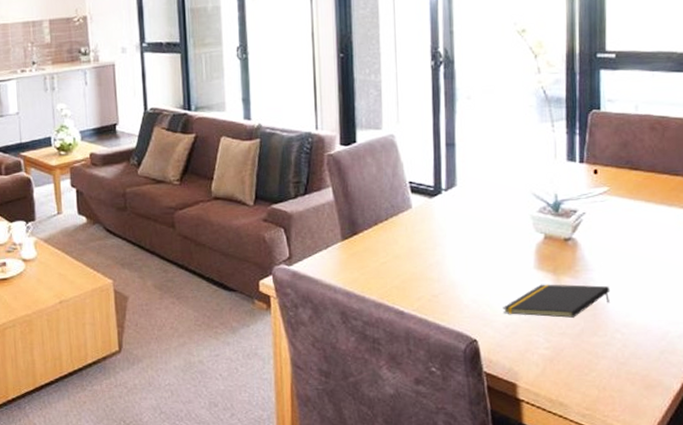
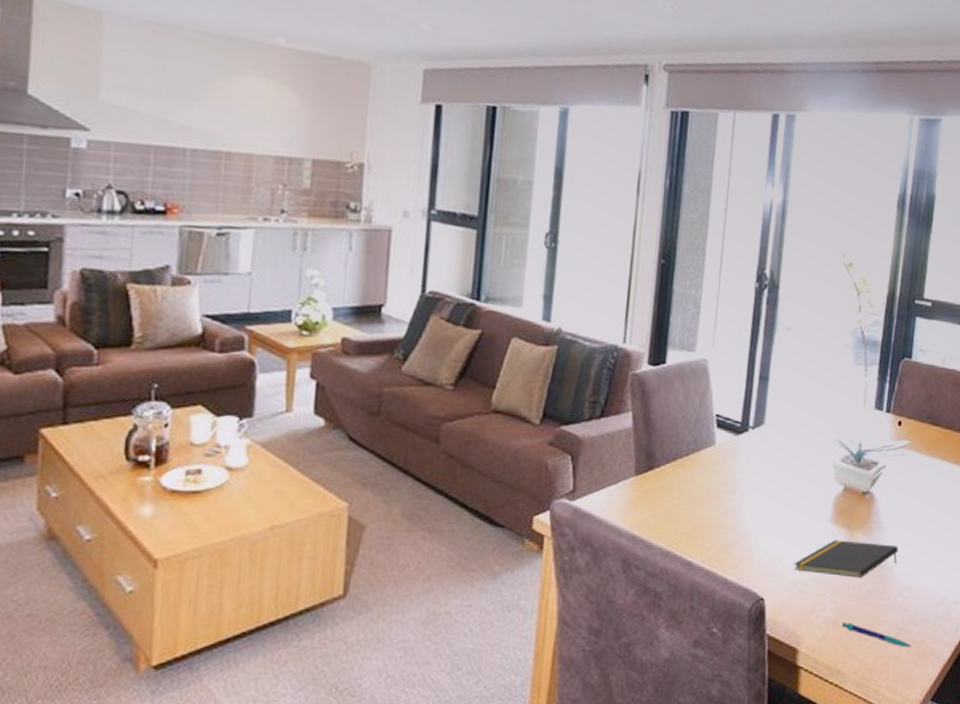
pen: none [558,358,638,380] -> present [841,621,913,648]

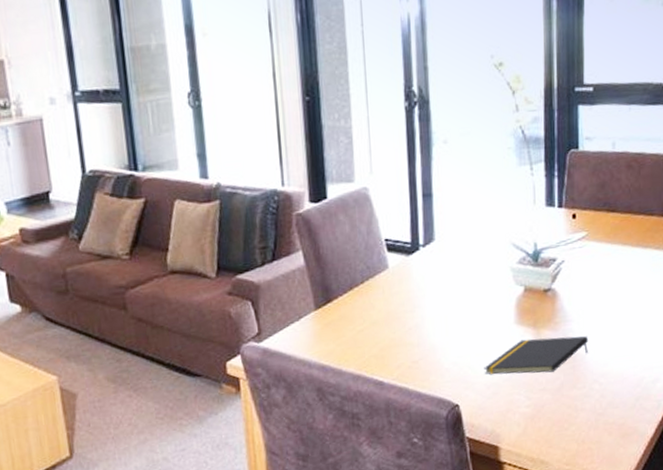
pen: present [841,621,913,648] -> none [539,415,615,431]

